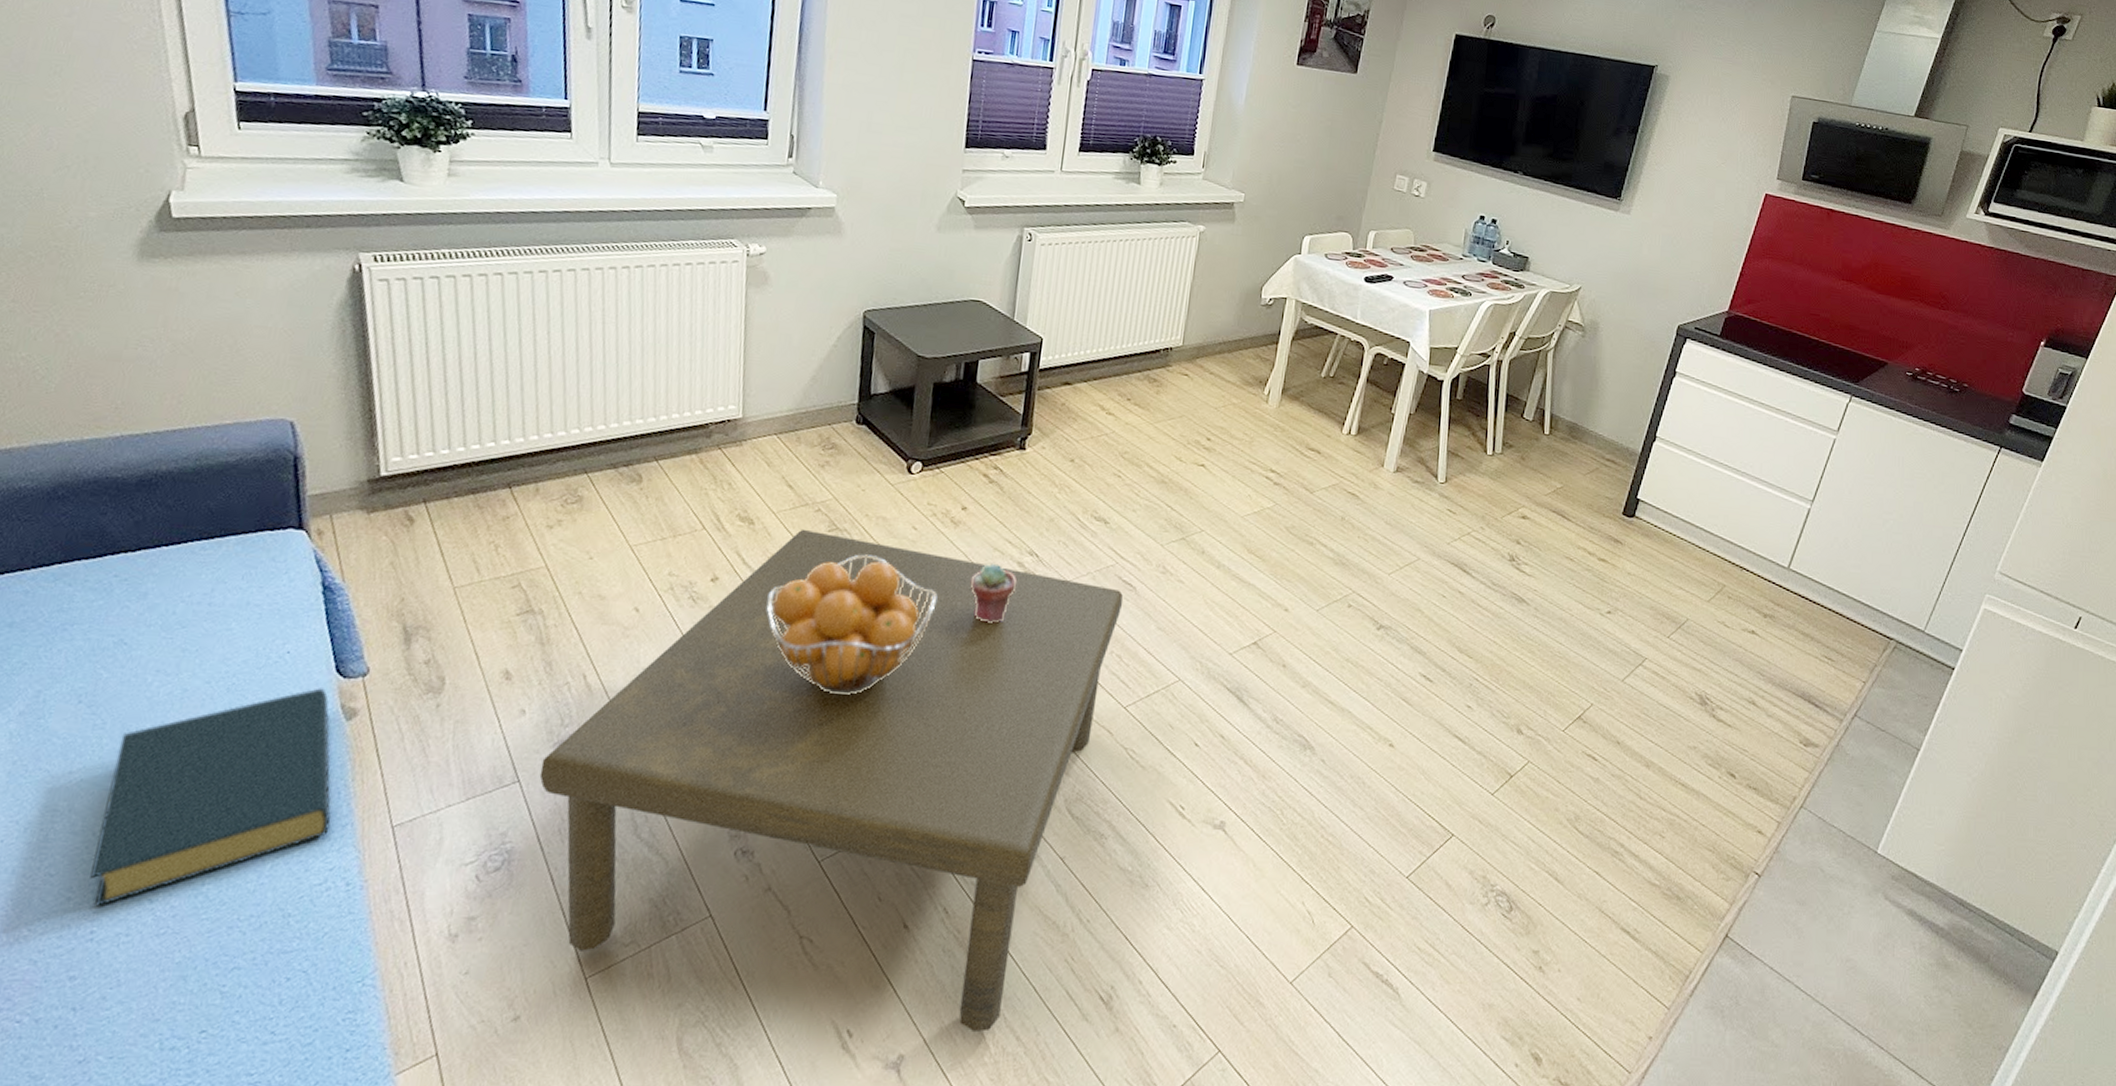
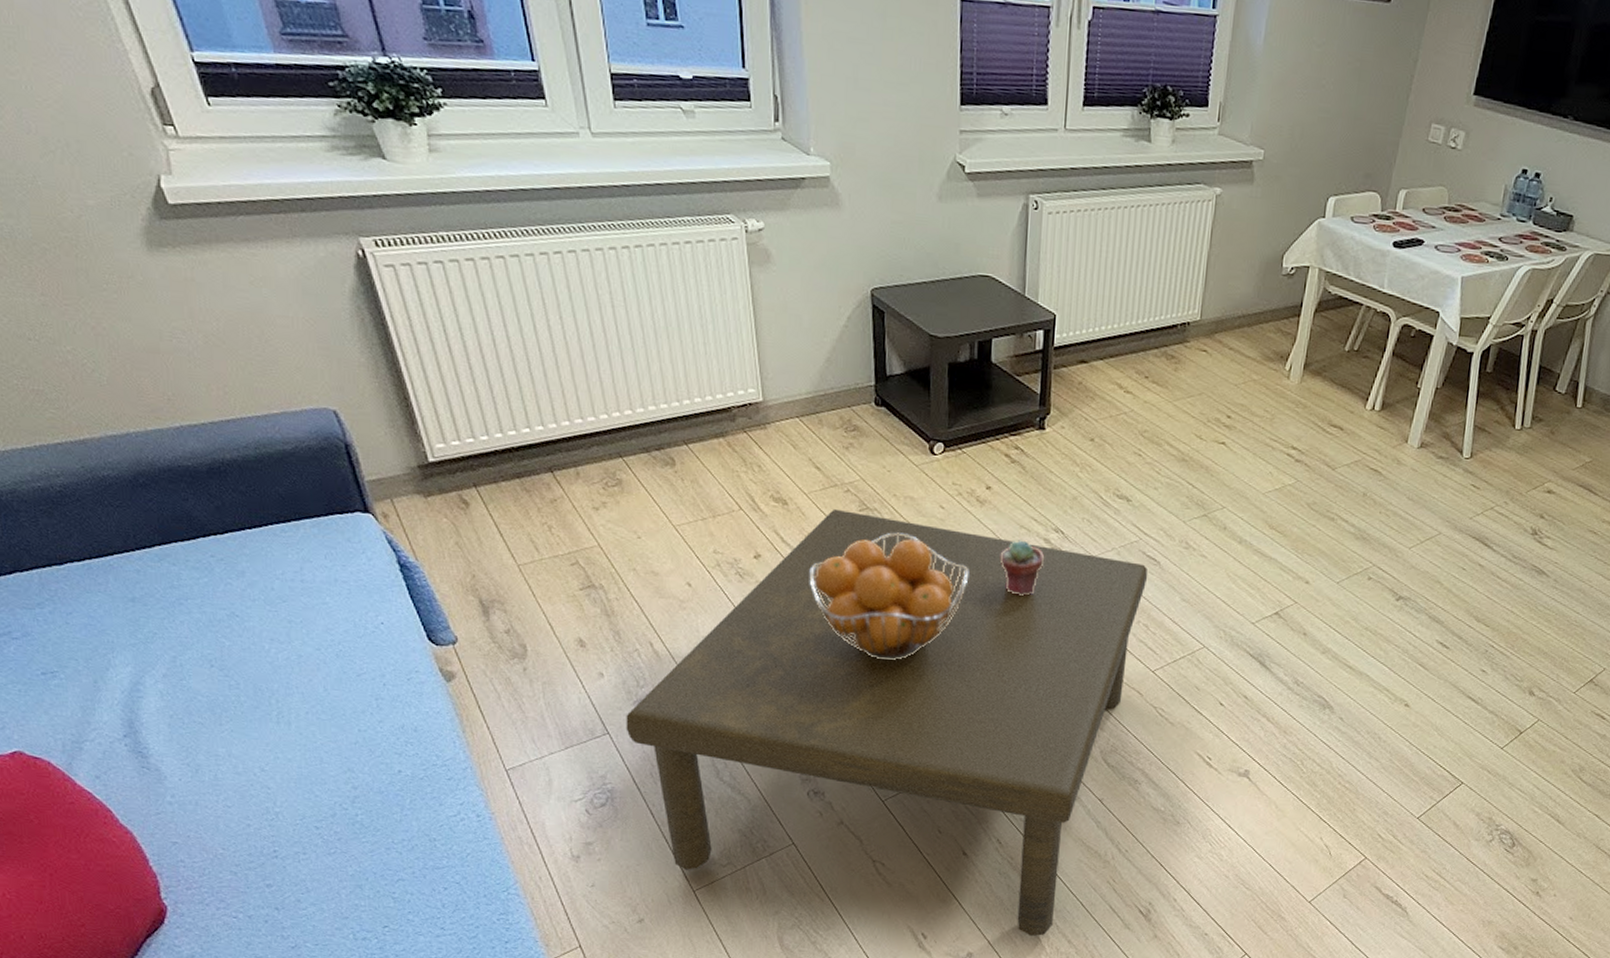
hardback book: present [90,688,332,907] -> none [256,654,452,831]

